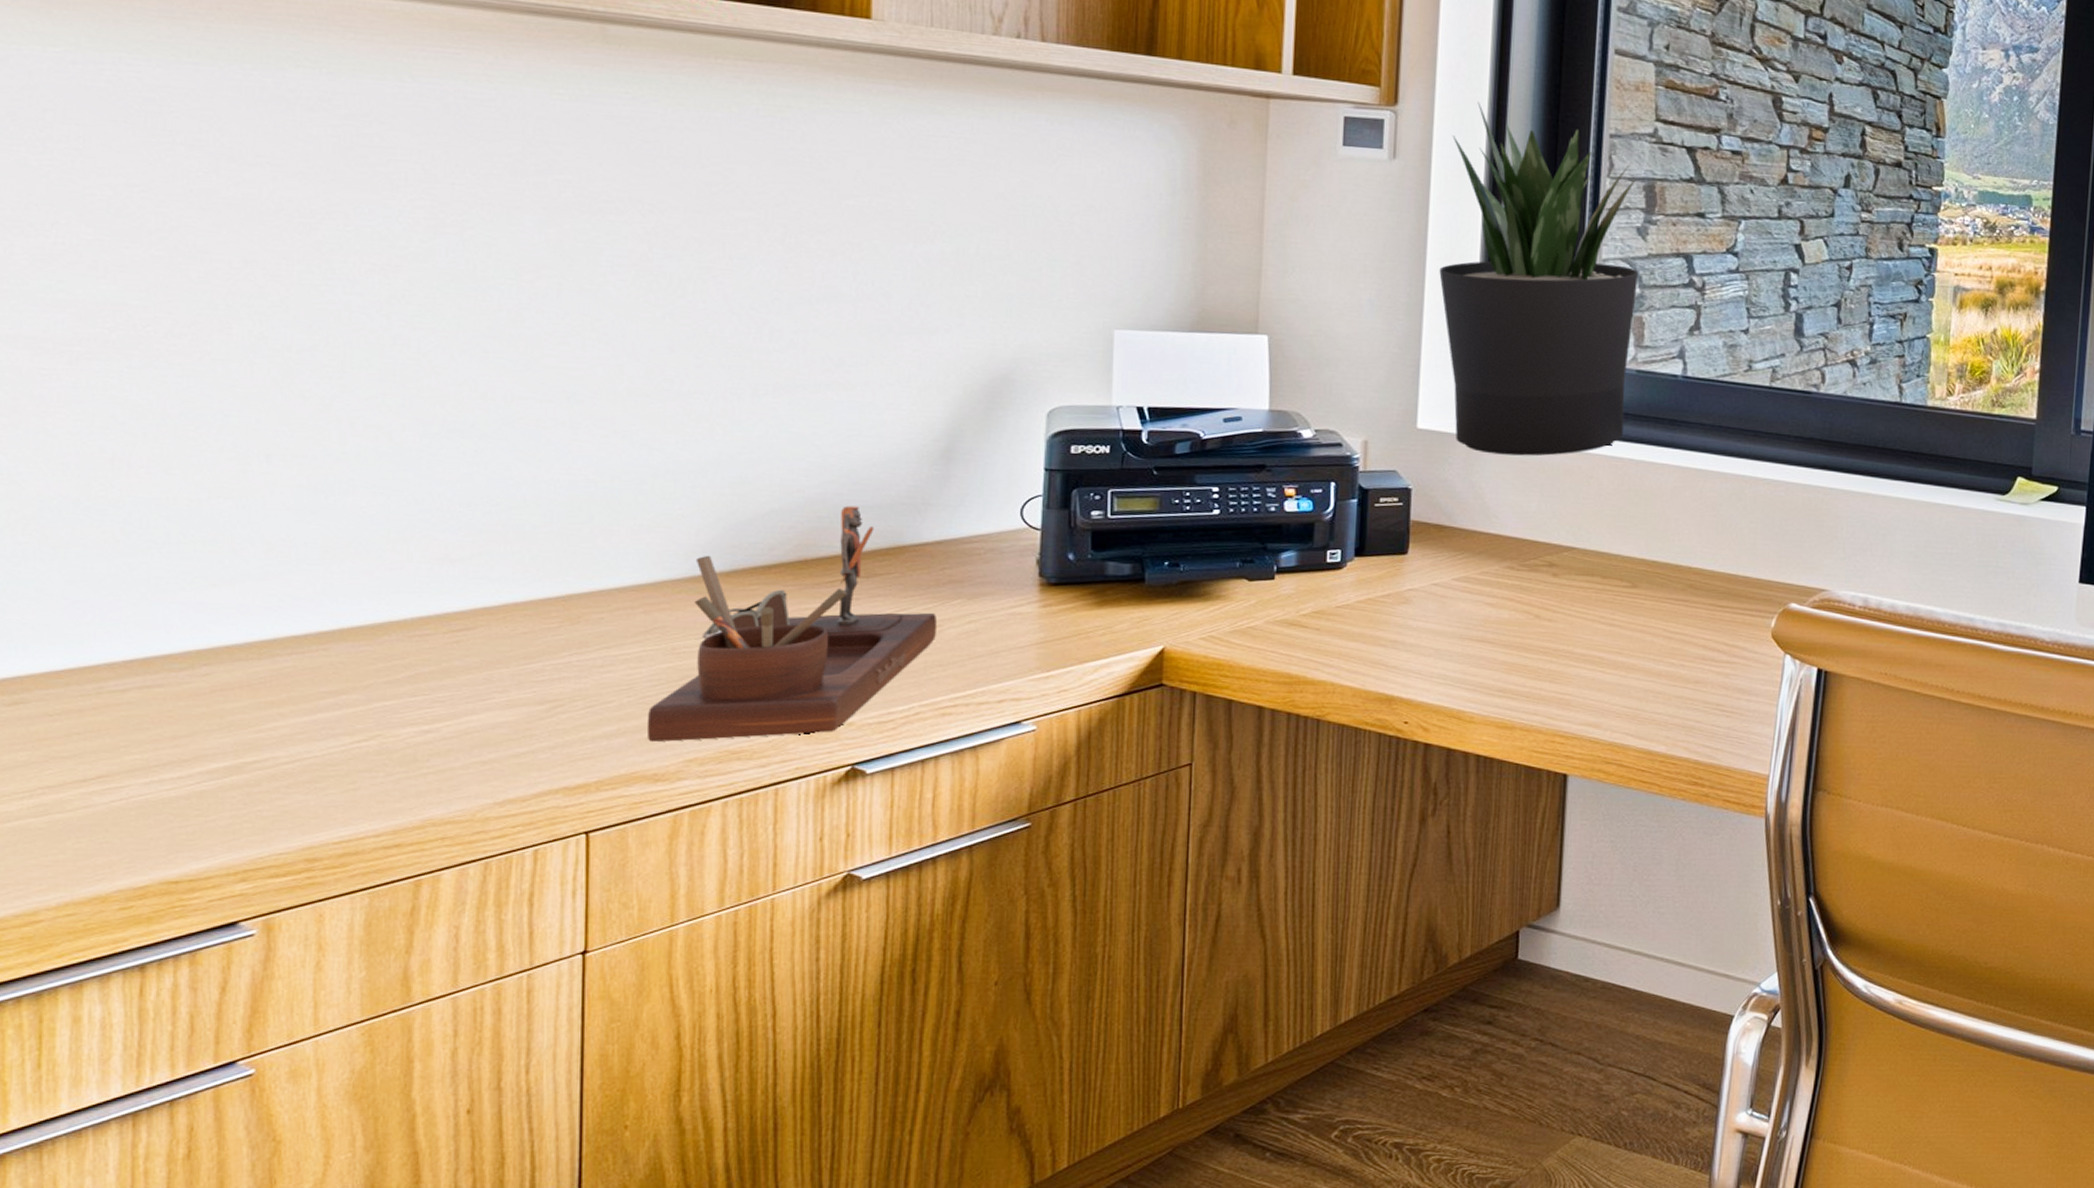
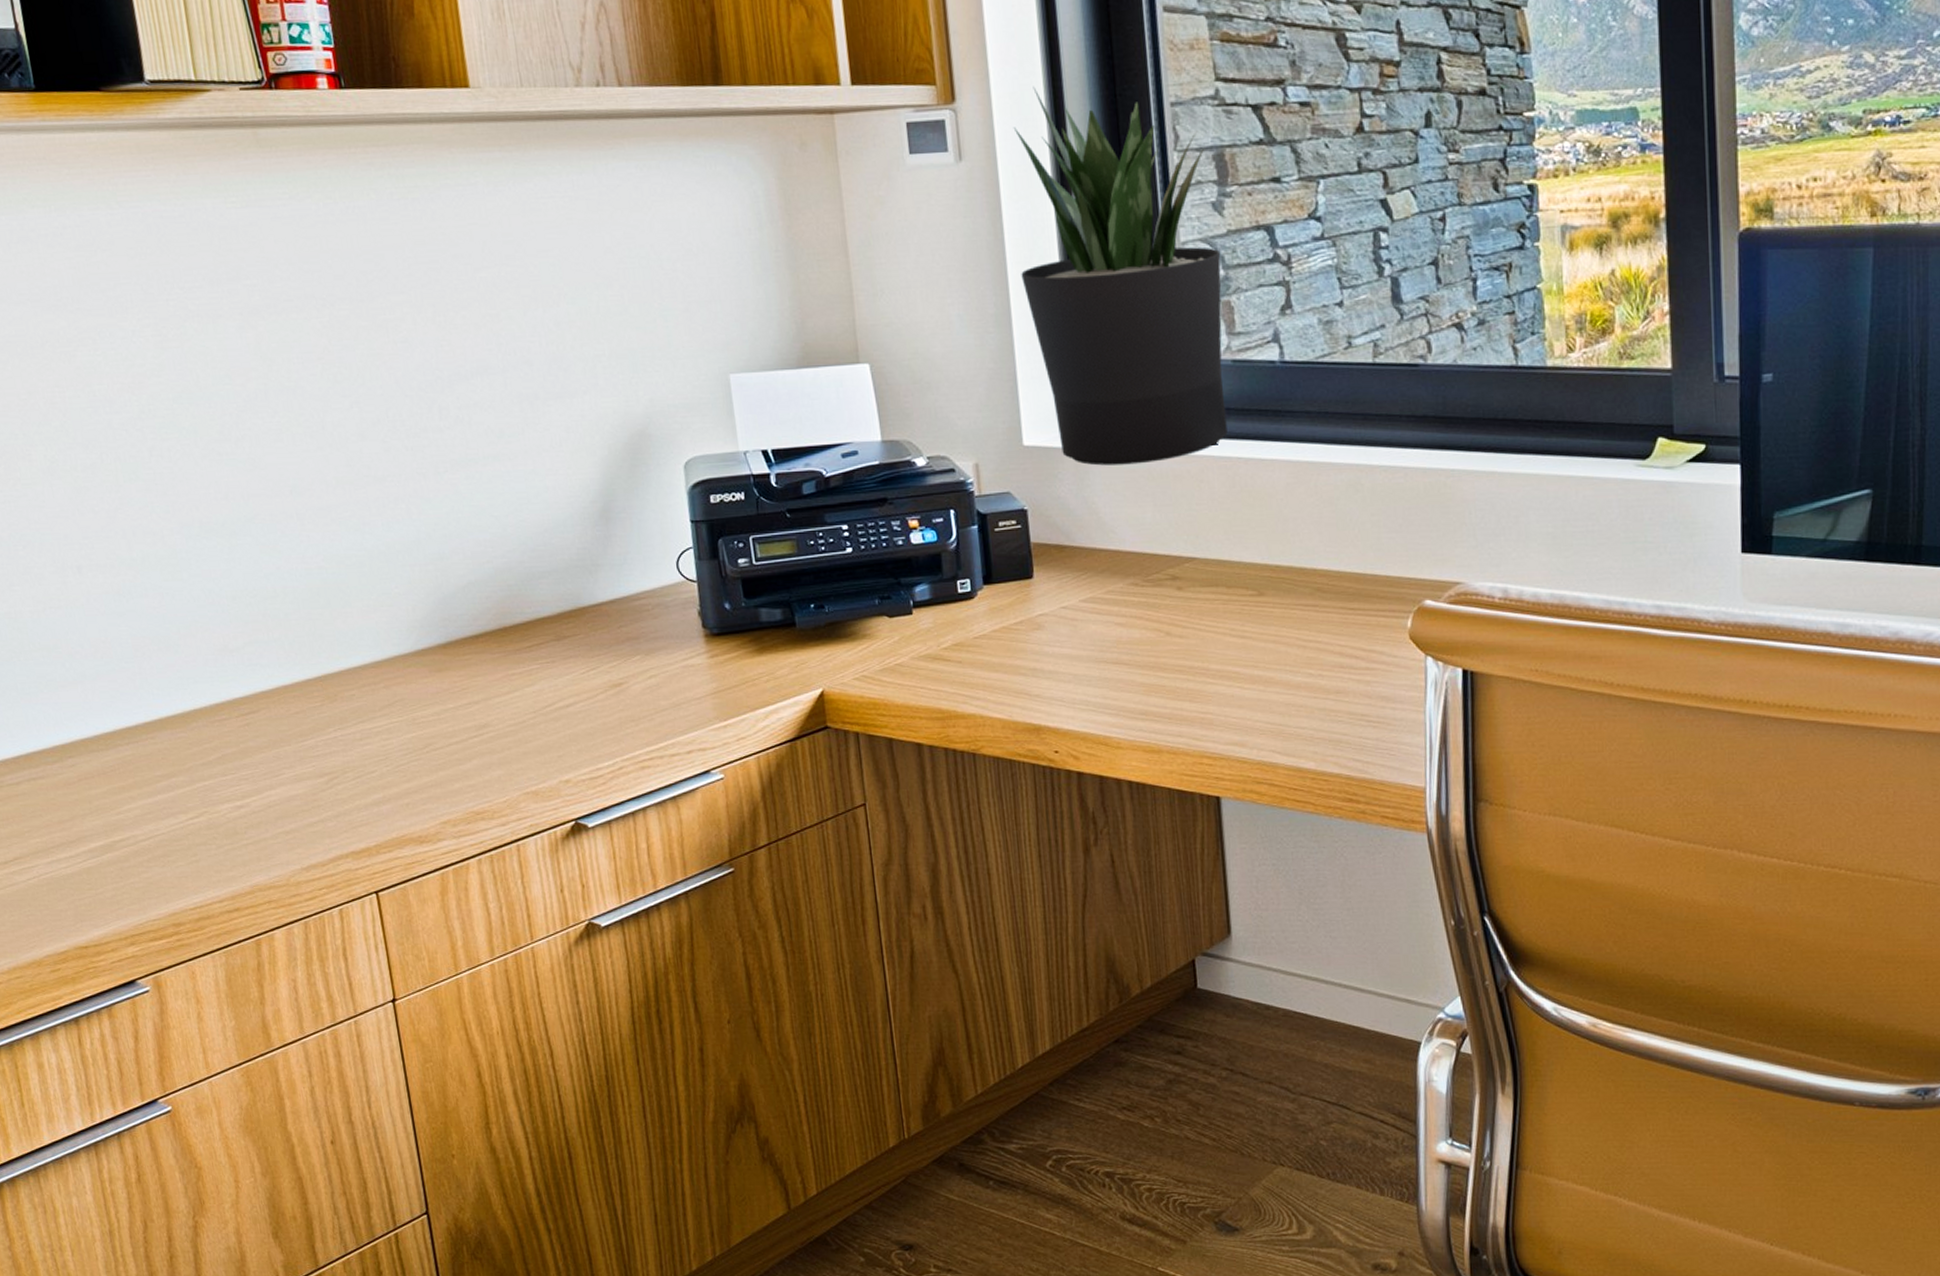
desk organizer: present [648,505,938,743] -> none [404,572,625,807]

